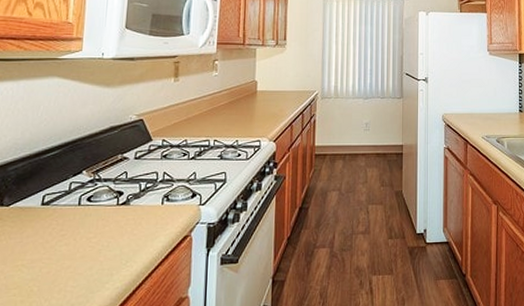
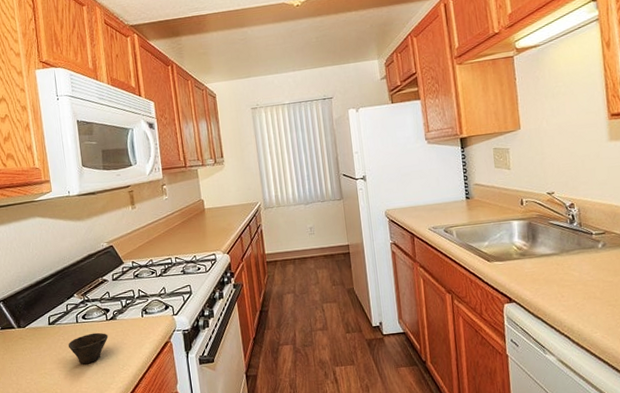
cup: none [60,219,116,256] -> present [68,332,109,364]

